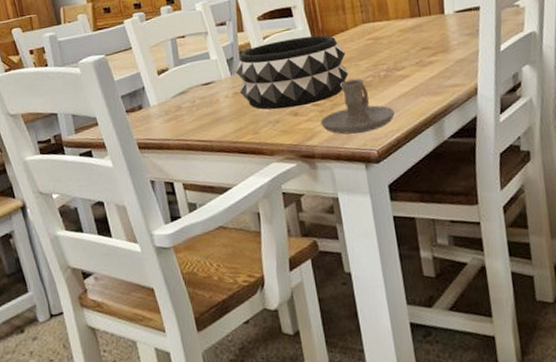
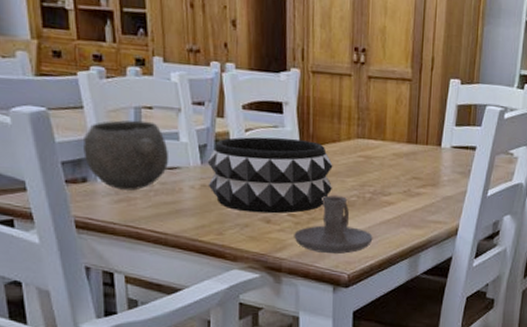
bowl: none [135,48,204,111] -> present [83,120,169,191]

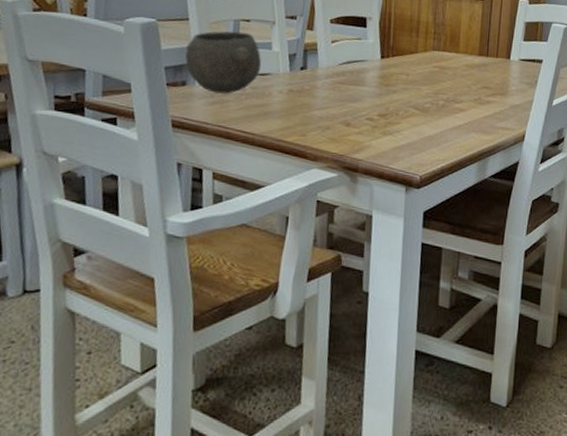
decorative bowl: present [207,137,333,214] -> none [295,47,410,118]
candle holder: present [294,195,373,254] -> none [371,101,445,156]

